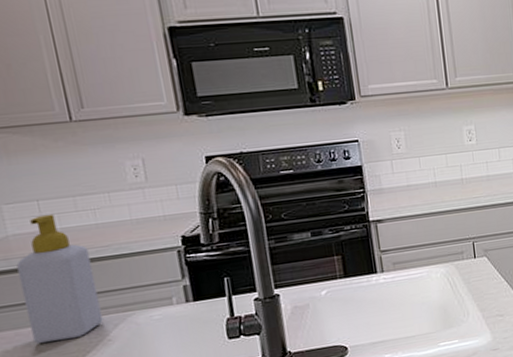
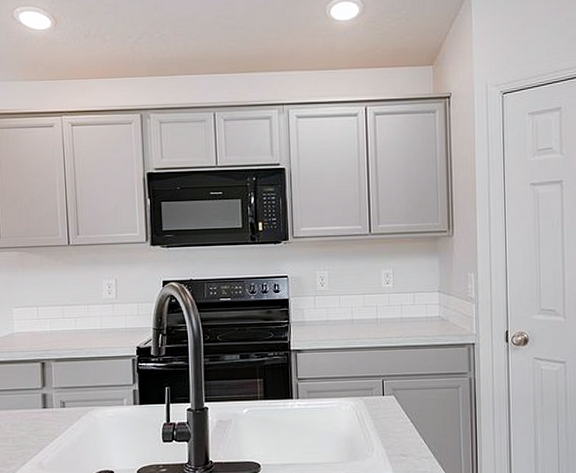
soap bottle: present [16,214,103,343] -> none [16,318,70,424]

